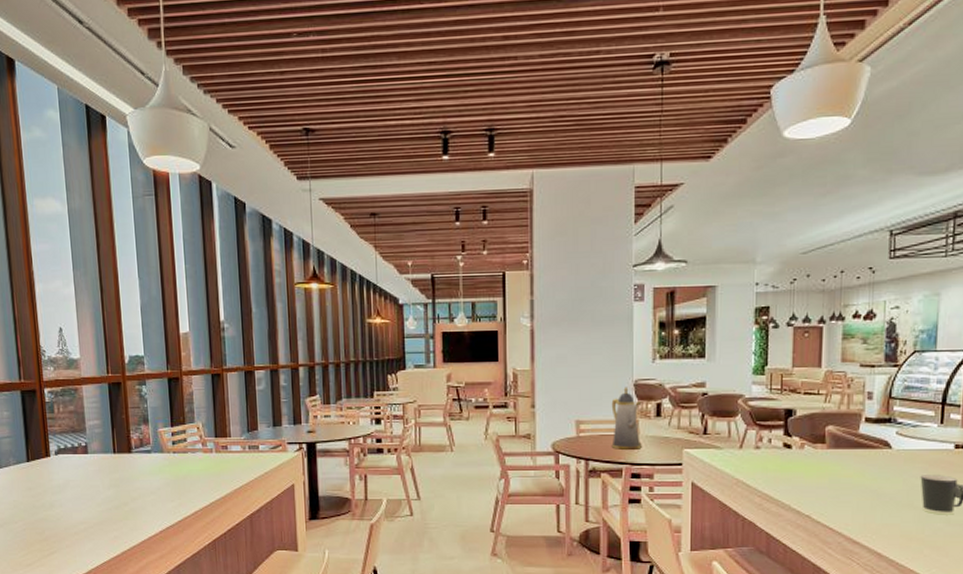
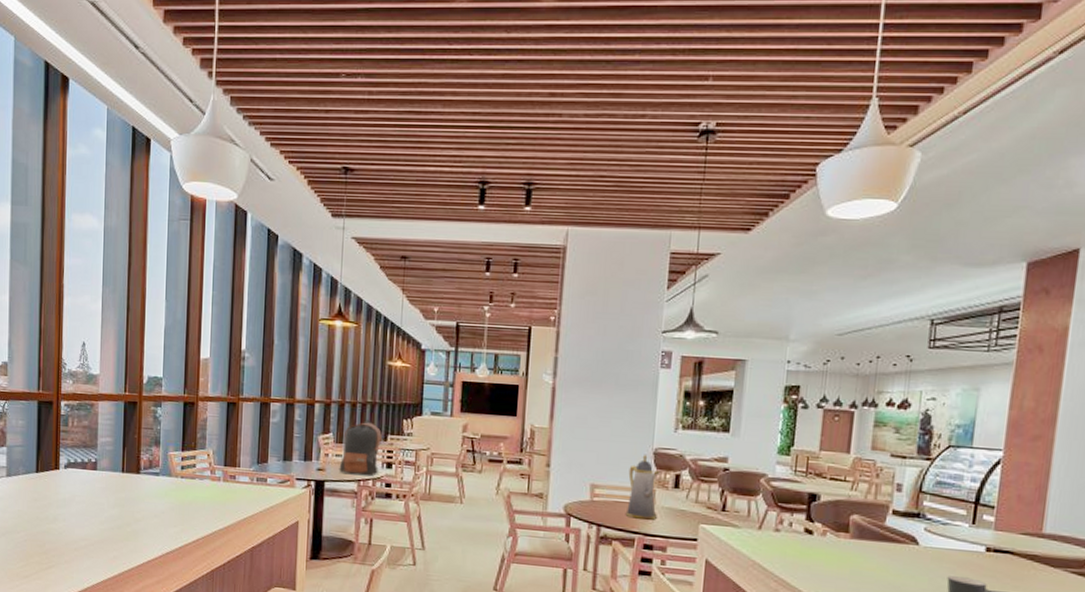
backpack: none [328,378,369,434] -> present [339,419,383,477]

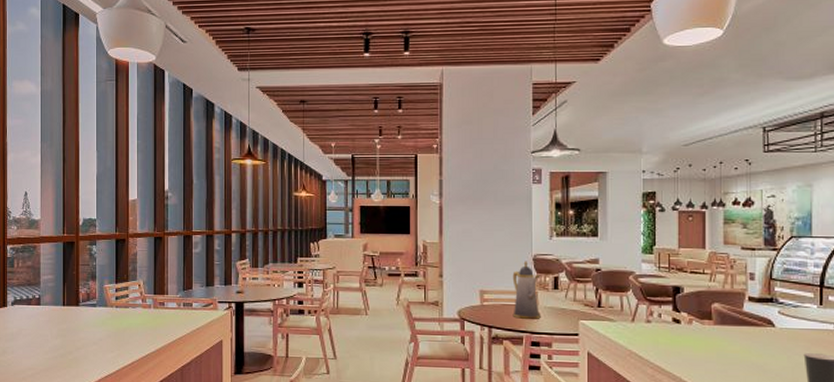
backpack: present [339,419,383,477] -> none [256,245,293,296]

